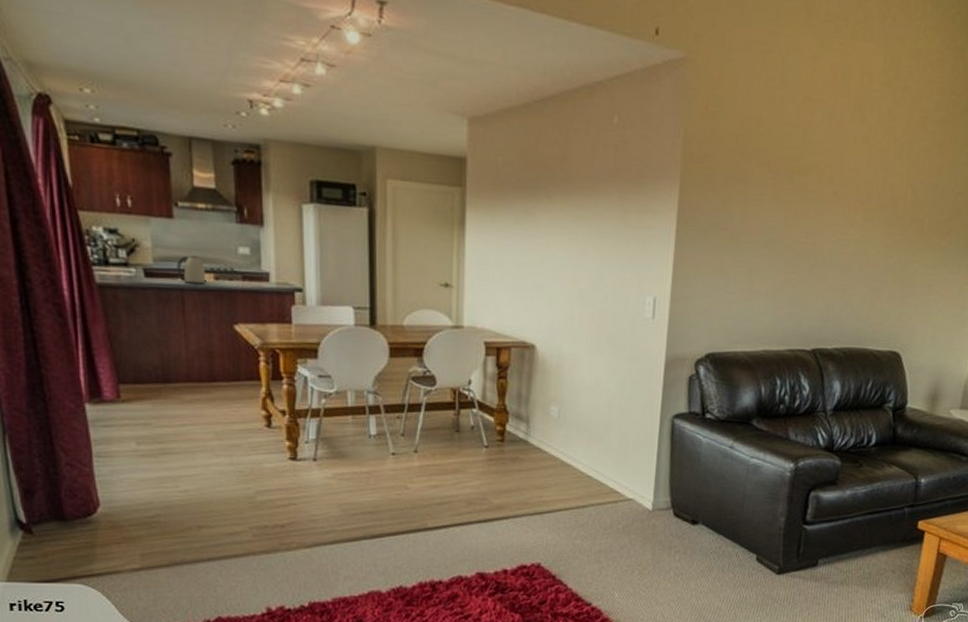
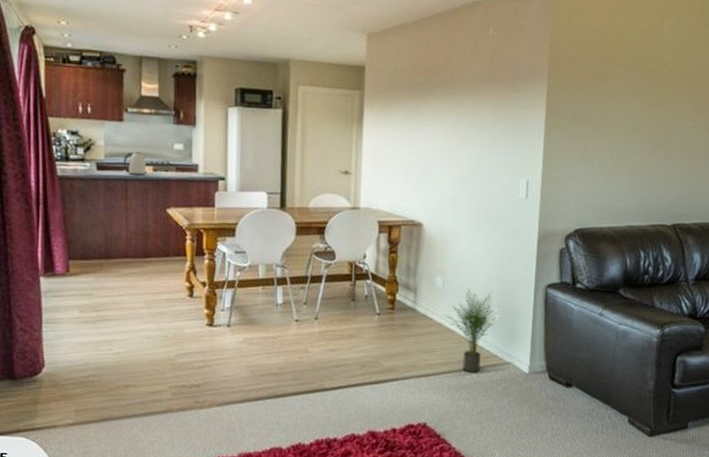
potted plant: none [559,417,617,509] -> present [443,287,496,372]

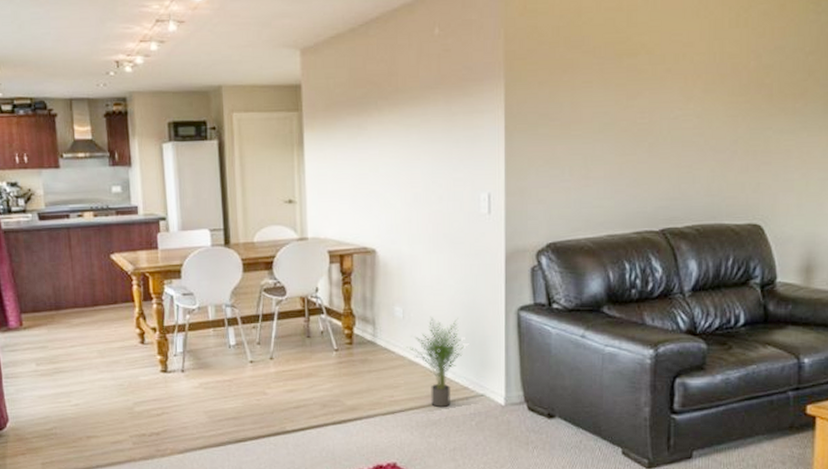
kettle: present [123,152,147,176] -> none [64,198,87,223]

